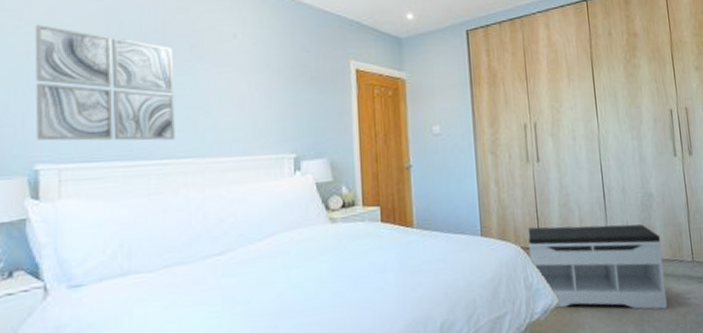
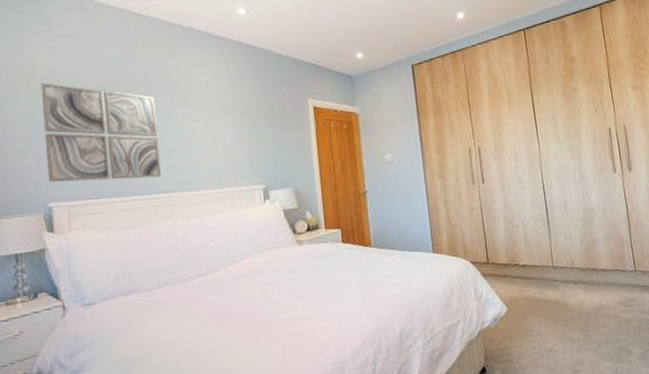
bench: present [527,224,668,310] -> none [476,237,611,317]

